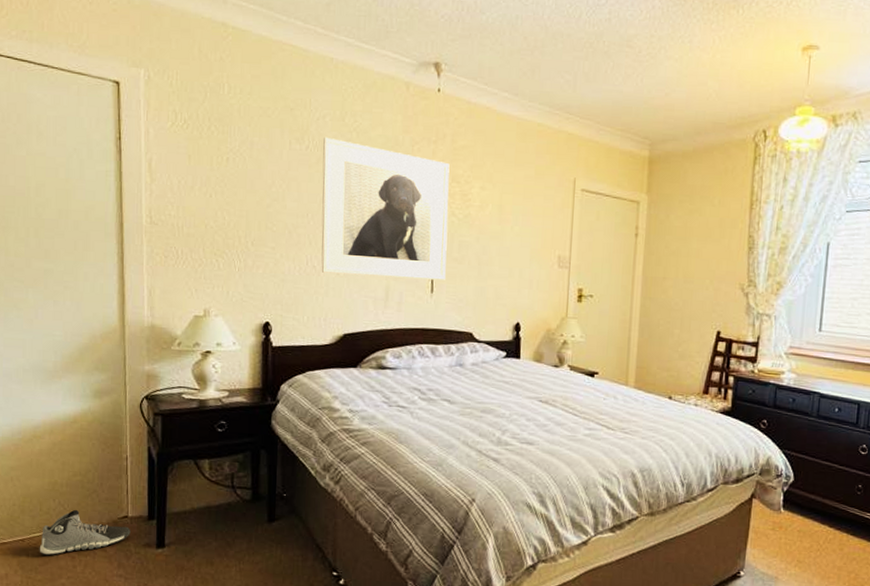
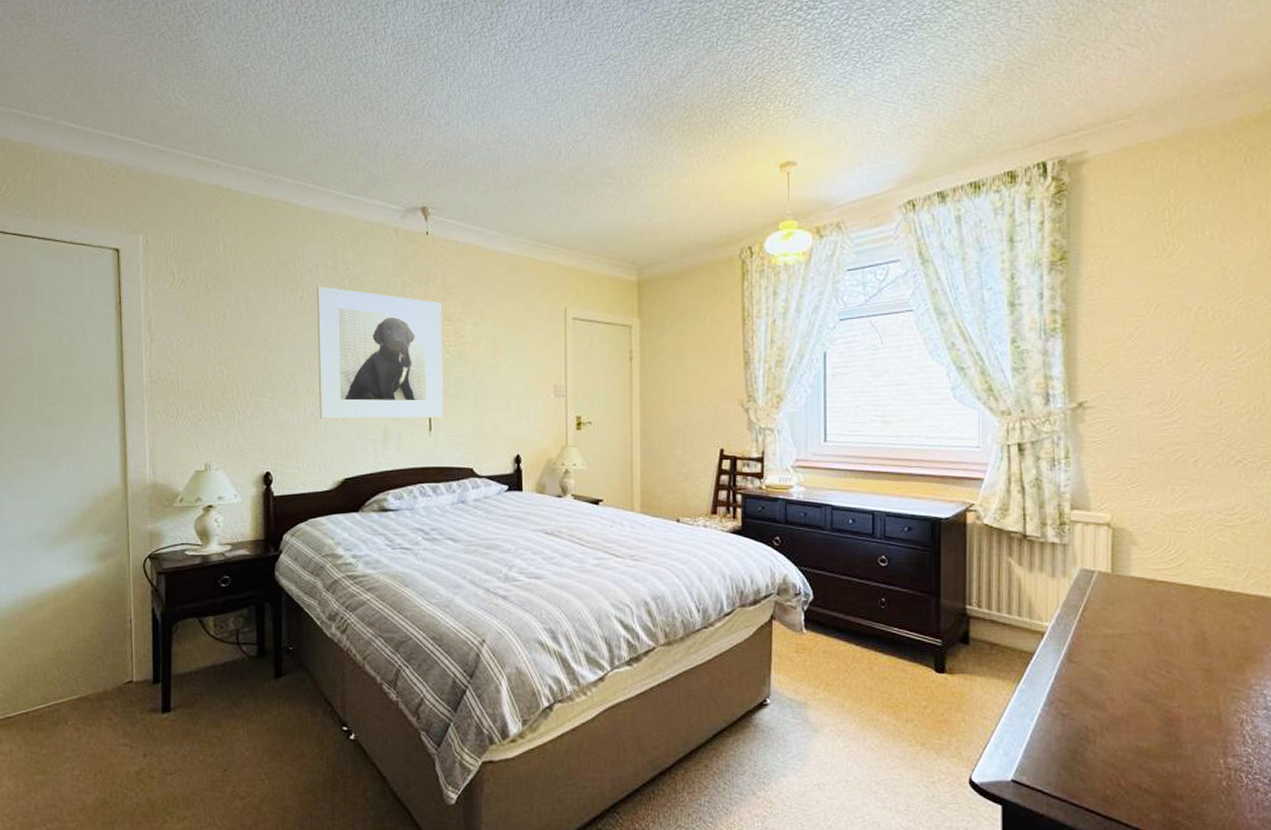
sneaker: present [39,509,131,556] -> none [43,677,136,728]

